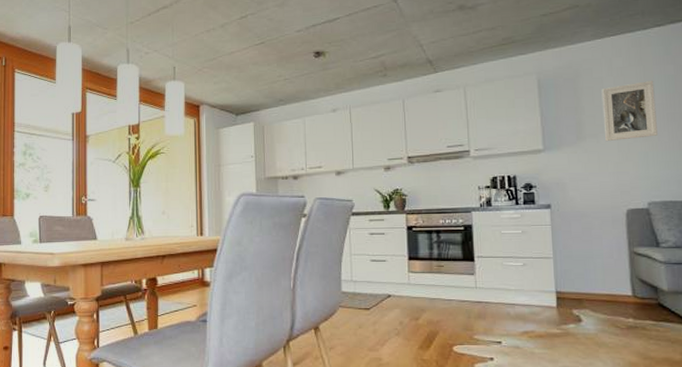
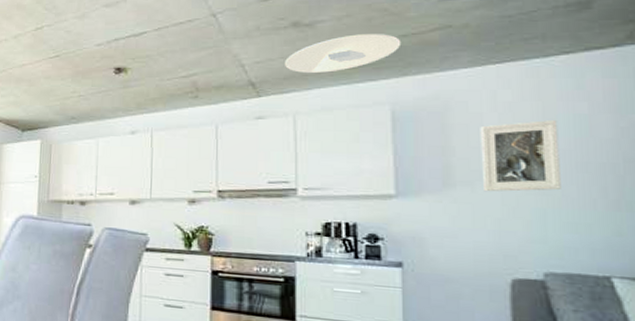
ceiling light: none [455,14,543,50] -> present [285,34,402,73]

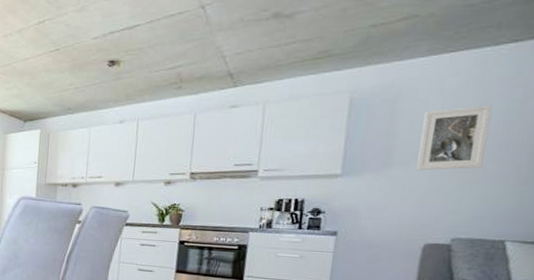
ceiling light: present [285,34,402,73] -> none [262,24,370,63]

